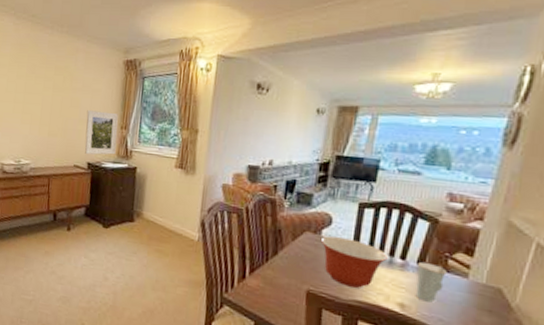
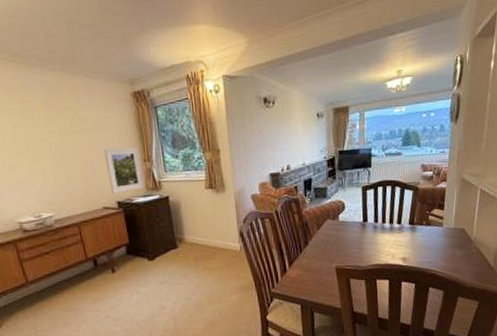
mixing bowl: present [320,236,389,288] -> none [339,217,390,256]
cup: present [415,261,447,303] -> none [409,222,429,252]

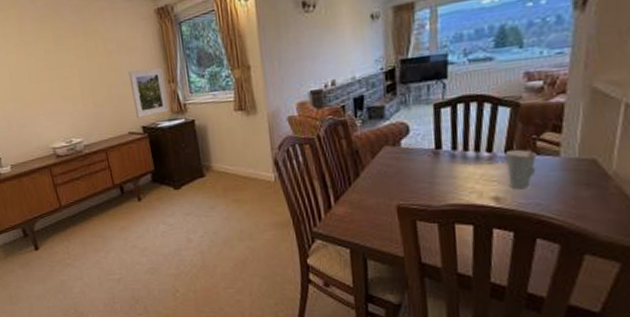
cup: none [409,222,429,252] -> present [505,149,537,190]

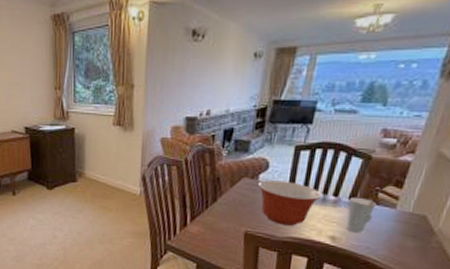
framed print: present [128,68,169,118] -> none [18,73,52,118]
mixing bowl: none [400,143,475,193] -> present [257,180,323,226]

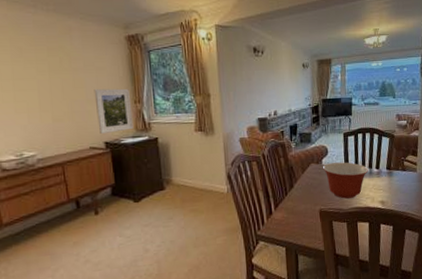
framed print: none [18,73,52,118] -> present [94,88,133,133]
cup: present [346,196,377,233] -> none [386,167,405,195]

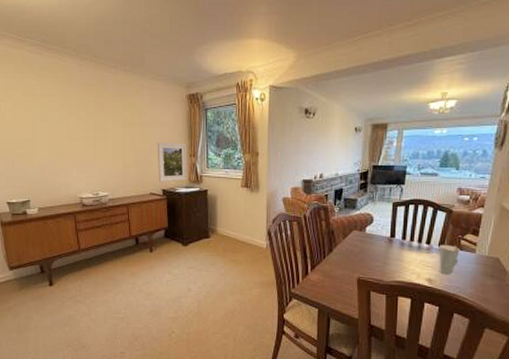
mixing bowl: present [322,162,369,199] -> none [365,232,418,271]
cup: none [386,167,405,195] -> present [438,244,460,275]

